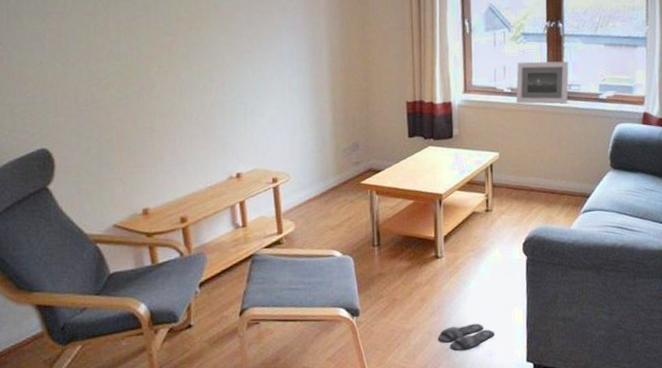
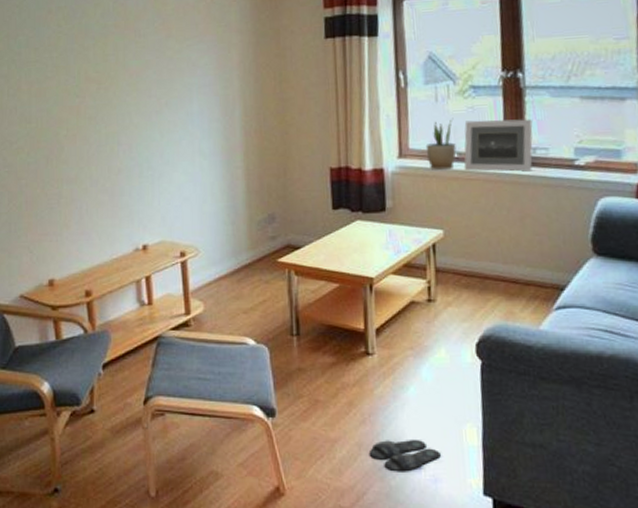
potted plant: none [486,59,510,104] -> present [425,117,457,171]

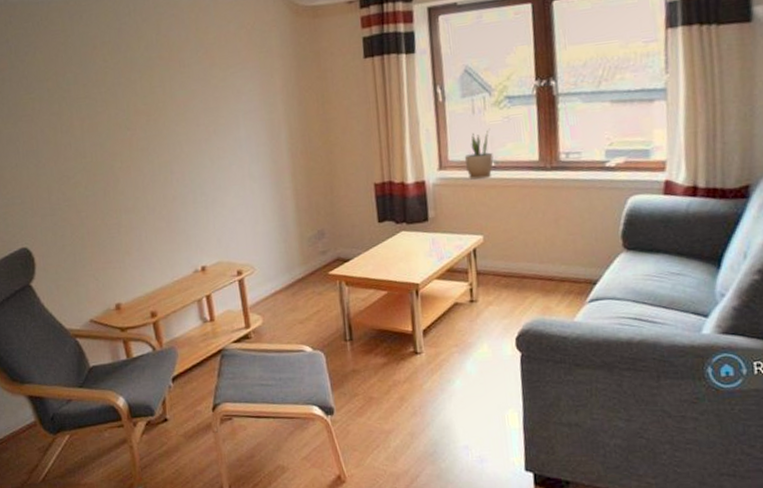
slippers: present [370,439,441,472] -> none [421,425,486,456]
picture frame: present [464,119,533,172] -> none [500,125,566,179]

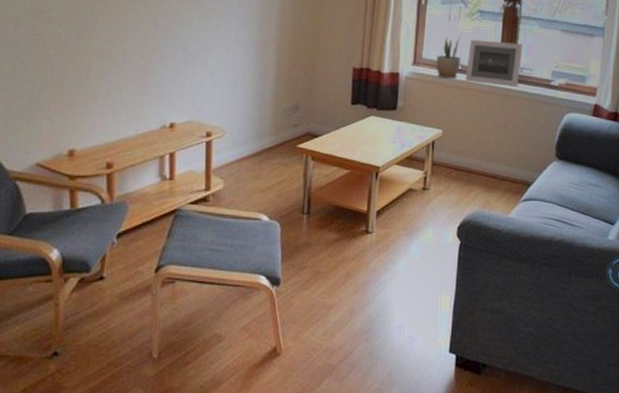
picture frame: none [500,125,566,179] -> present [465,39,523,87]

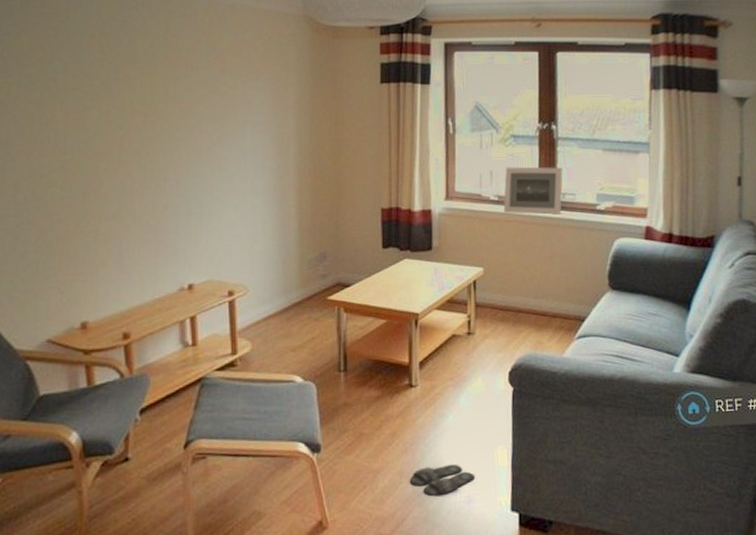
slippers: none [360,305,419,334] -> present [410,463,475,497]
potted plant: present [436,35,462,80] -> none [470,163,497,213]

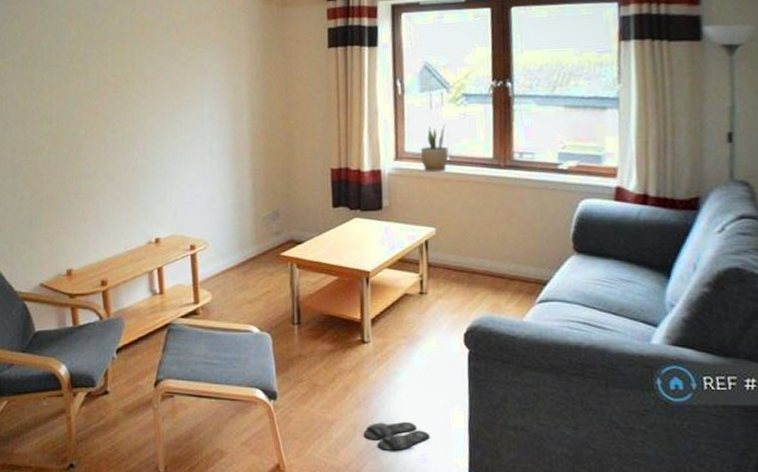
potted plant: none [470,163,497,213] -> present [420,123,449,173]
picture frame: present [503,167,563,215] -> none [455,125,520,175]

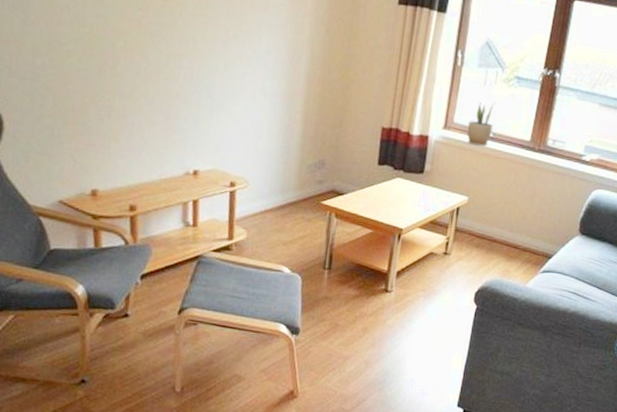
slippers: present [364,421,430,452] -> none [374,360,431,386]

